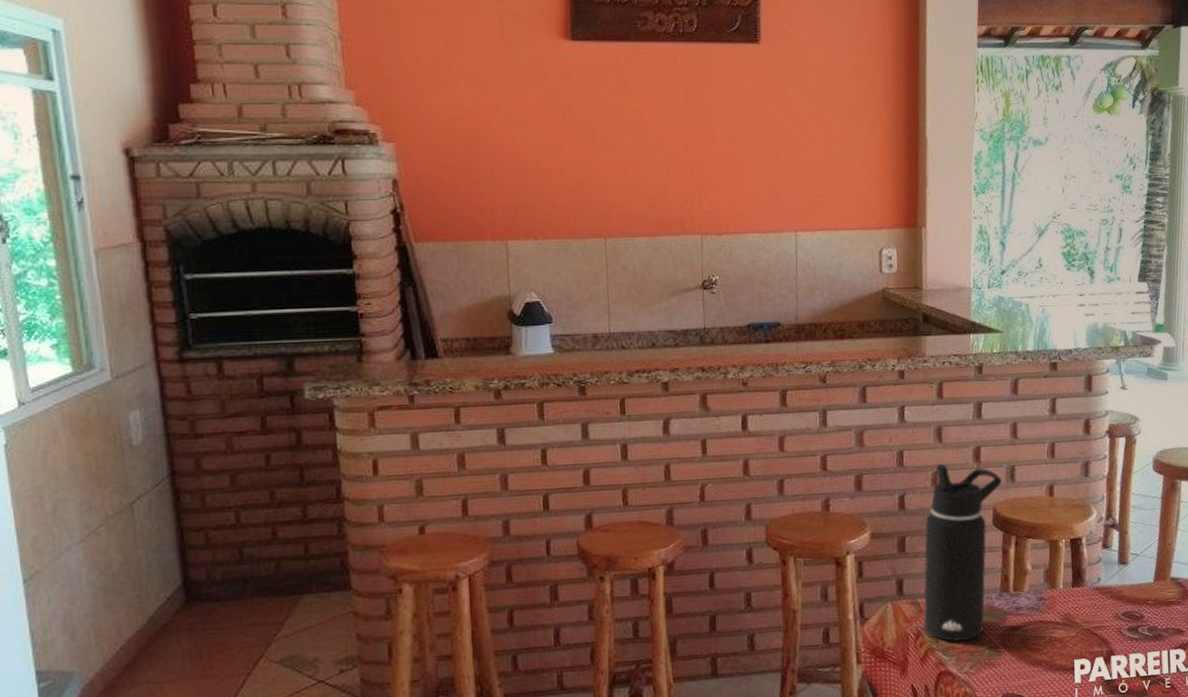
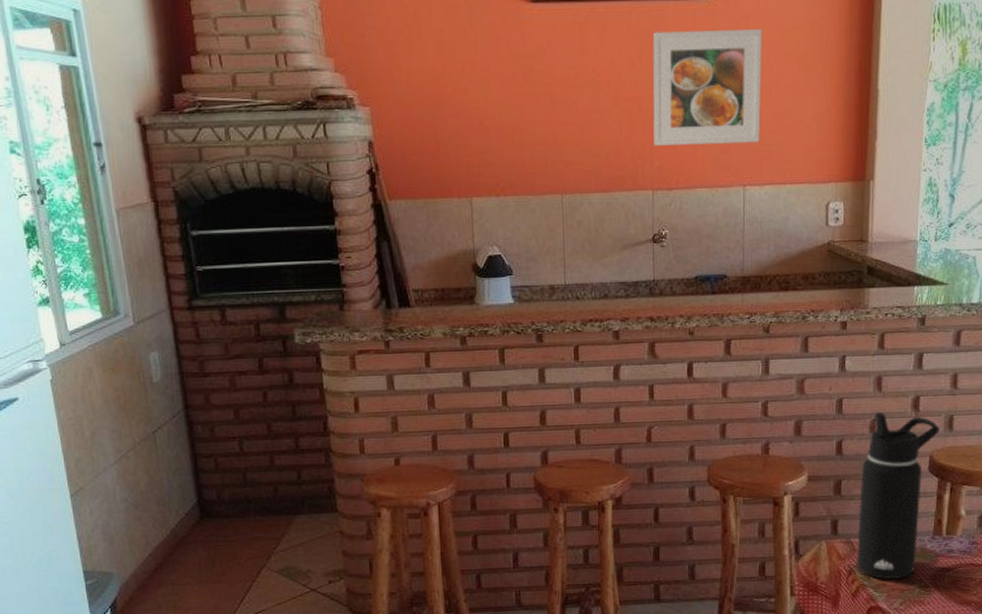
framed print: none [698,74,811,189] -> present [652,29,762,146]

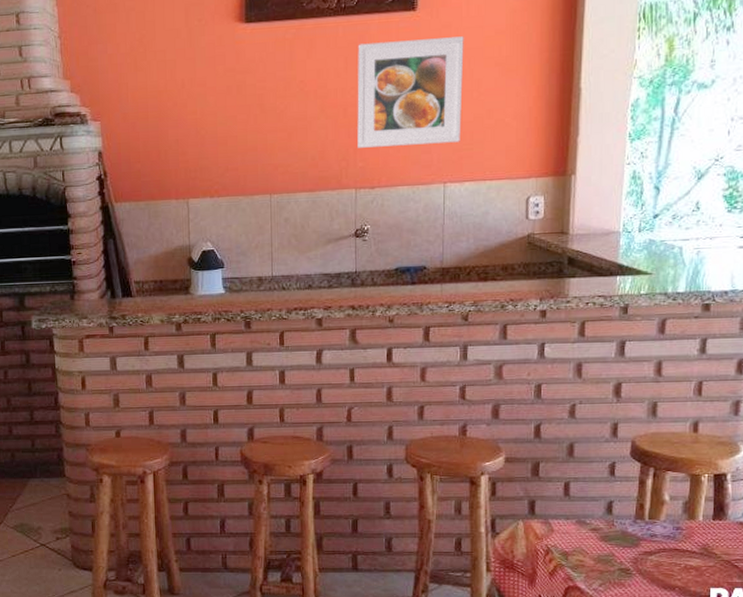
water bottle: present [856,411,940,579] -> none [554,397,642,560]

